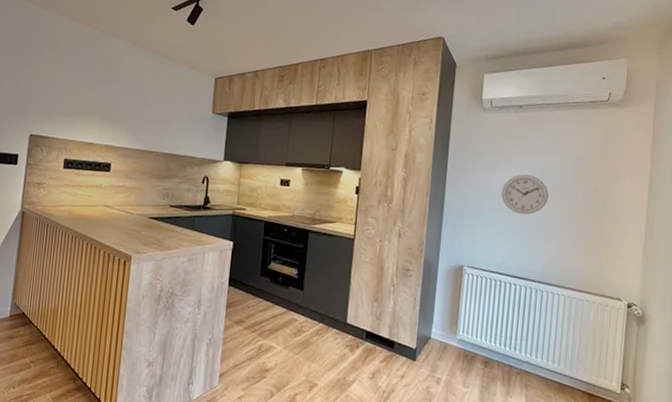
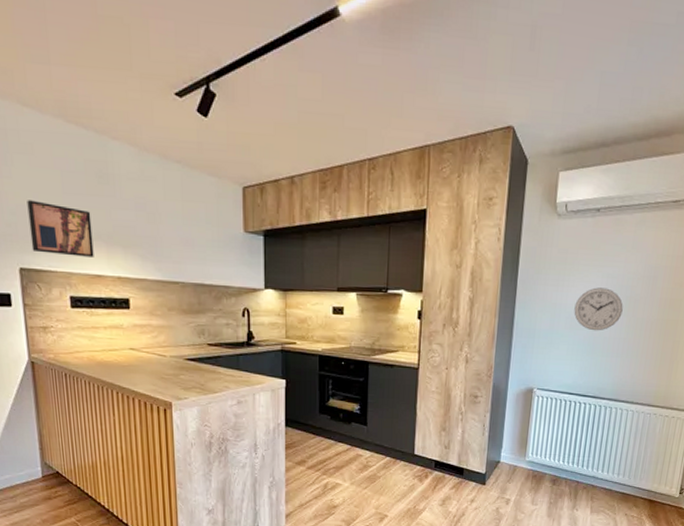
wall art: none [42,82,93,128] -> present [27,200,94,257]

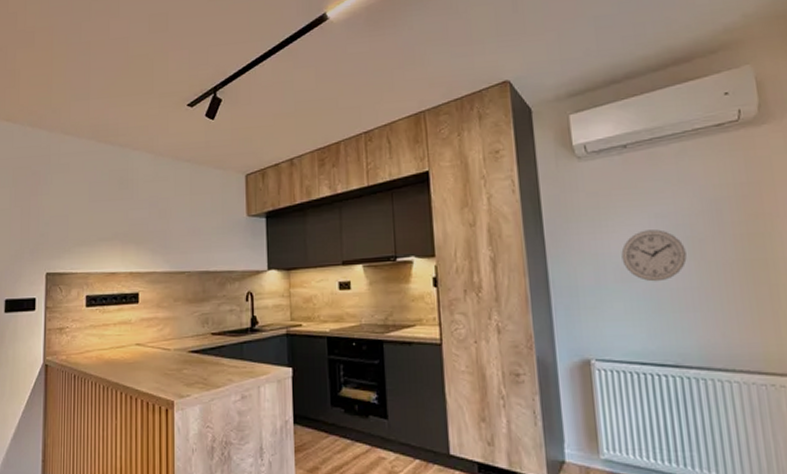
wall art: present [27,200,94,257] -> none [58,211,111,257]

